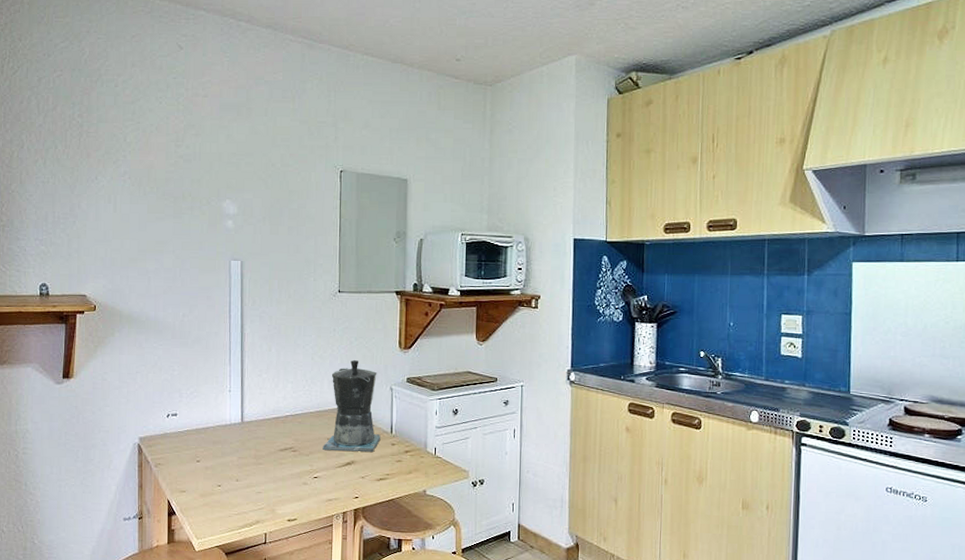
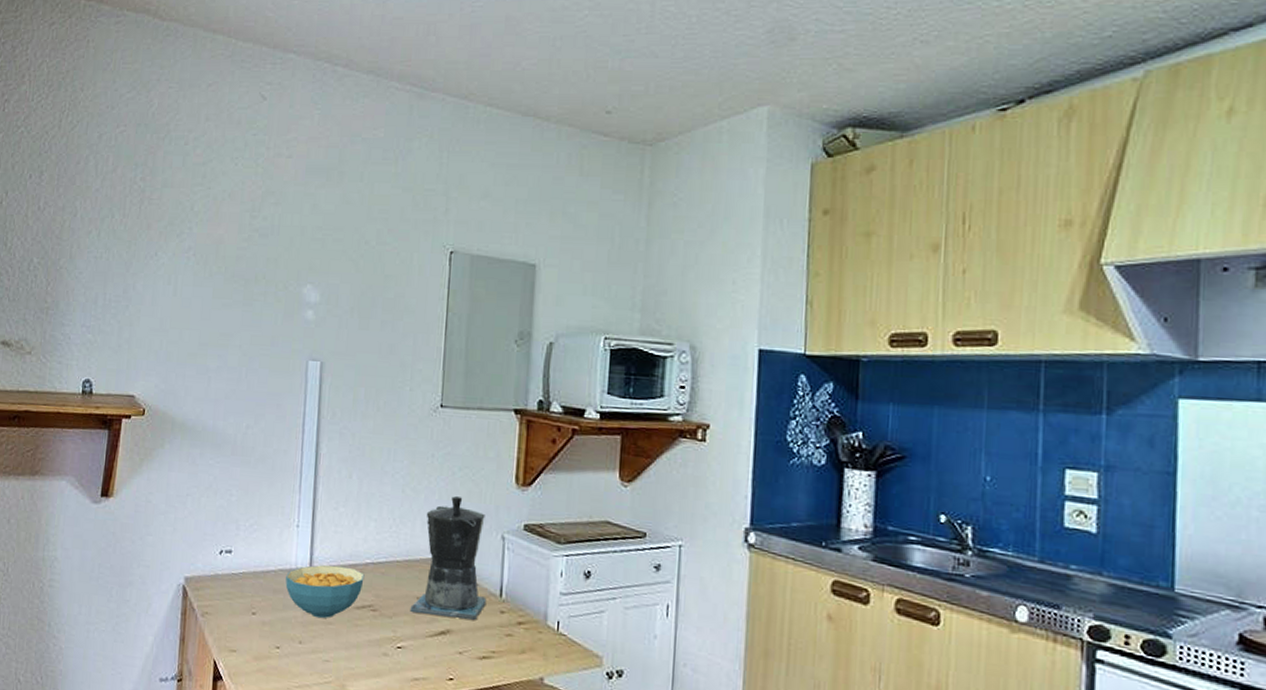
cereal bowl: none [223,419,285,461] -> present [285,565,365,619]

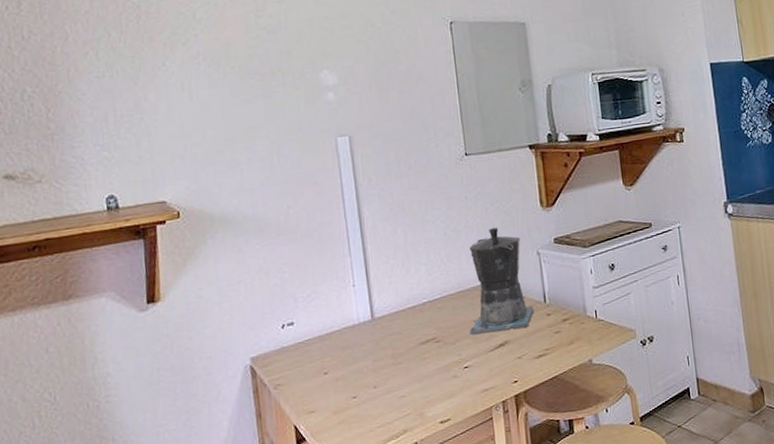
cereal bowl: present [285,565,365,619] -> none [351,310,424,362]

